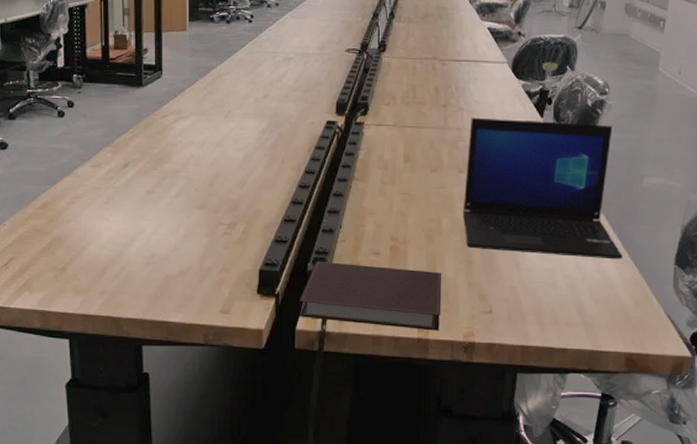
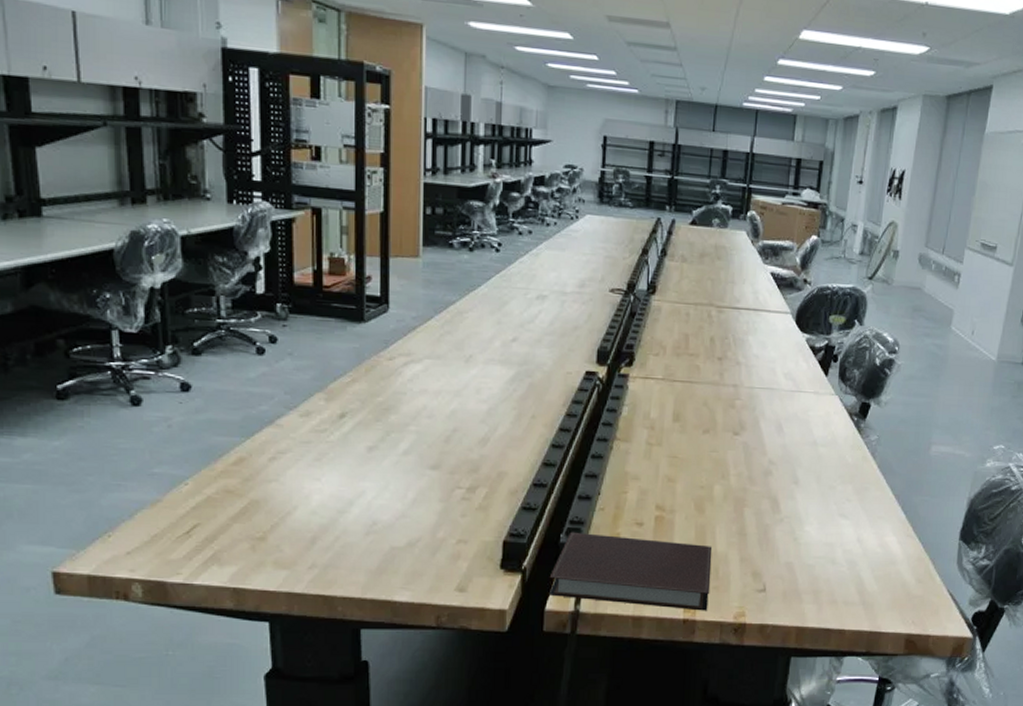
laptop: present [462,117,622,260] -> none [736,373,906,534]

